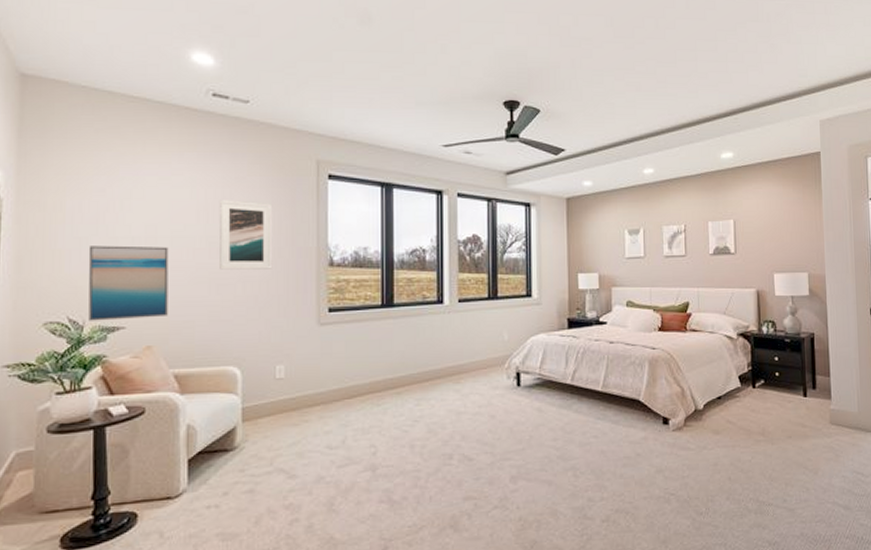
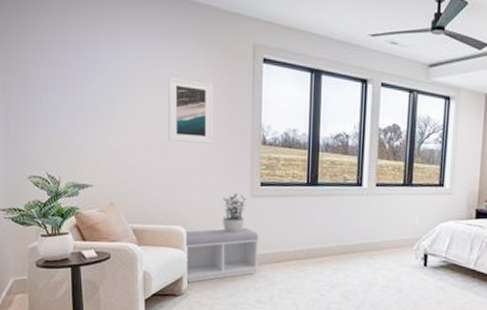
wall art: present [88,245,169,321] -> none [61,112,126,179]
bench: none [238,360,330,433] -> present [184,227,260,282]
potted plant: none [285,322,313,369] -> present [223,193,247,233]

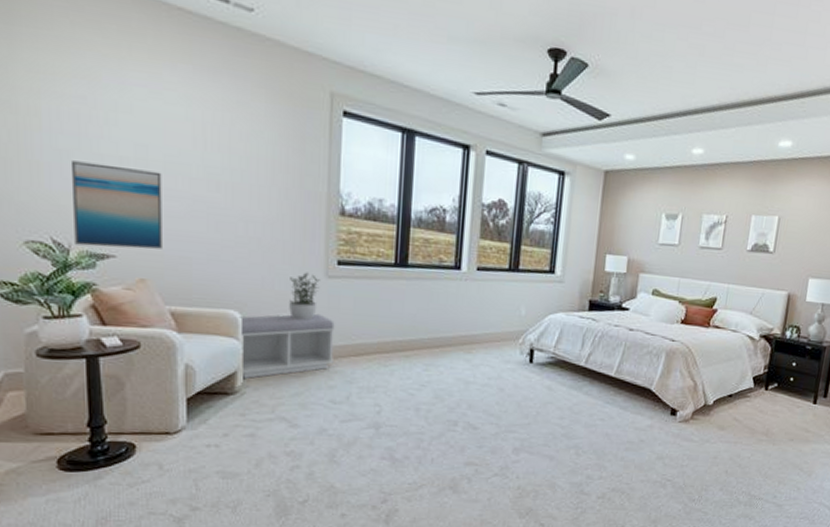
wall art: none [61,112,126,179] -> present [70,161,162,249]
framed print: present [168,77,214,144] -> none [219,125,279,211]

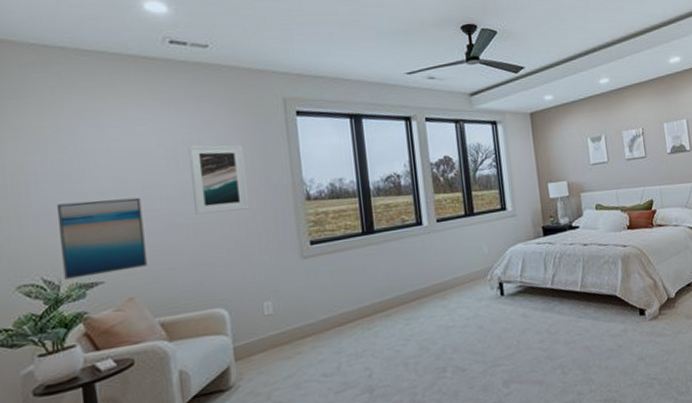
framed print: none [219,125,279,211] -> present [189,144,250,215]
bench: present [239,313,335,378] -> none [225,293,321,372]
potted plant: present [289,272,320,320] -> none [268,257,298,304]

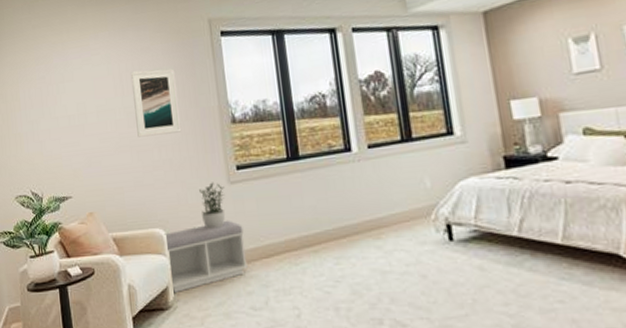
wall art: present [56,197,147,280] -> none [39,121,102,193]
bench: none [225,293,321,372] -> present [163,220,249,292]
potted plant: none [268,257,298,304] -> present [199,182,226,229]

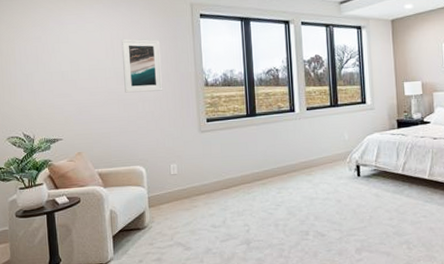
bench: present [163,220,249,292] -> none [143,160,212,216]
potted plant: present [199,182,226,229] -> none [175,130,196,167]

